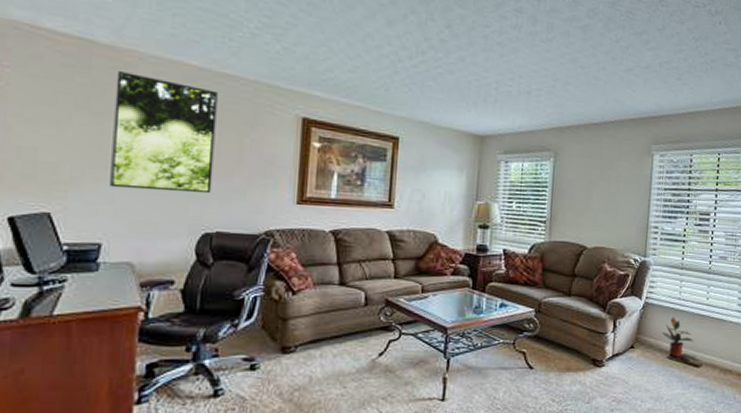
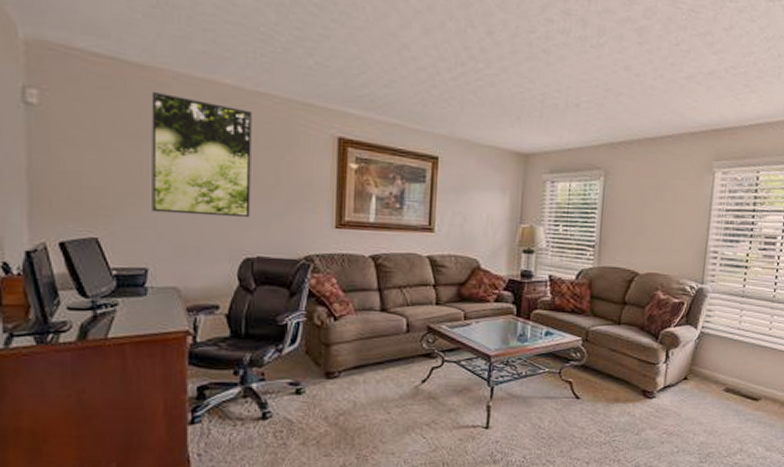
potted plant: present [661,317,694,357] -> none [718,347,754,390]

